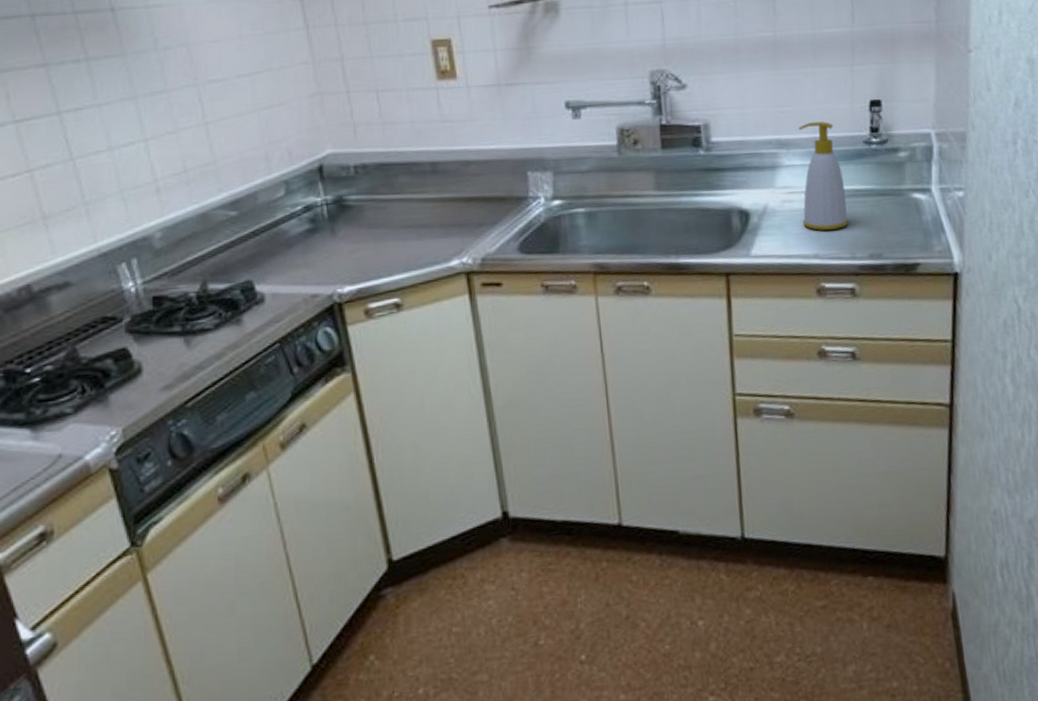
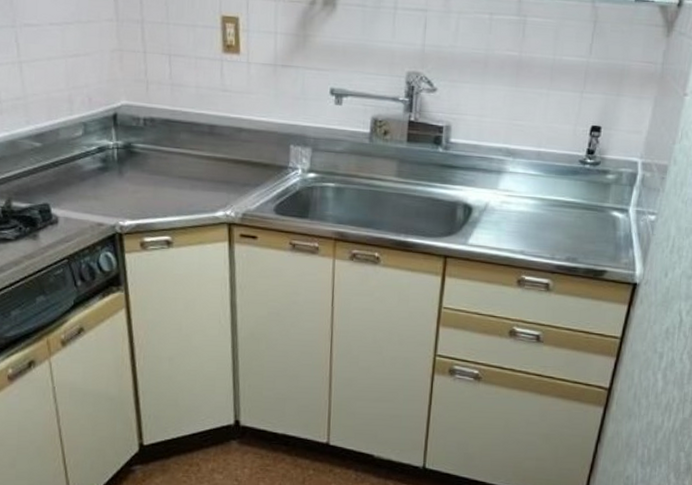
soap bottle: present [799,121,849,231] -> none [515,137,557,232]

